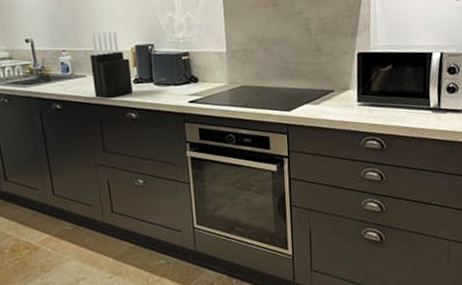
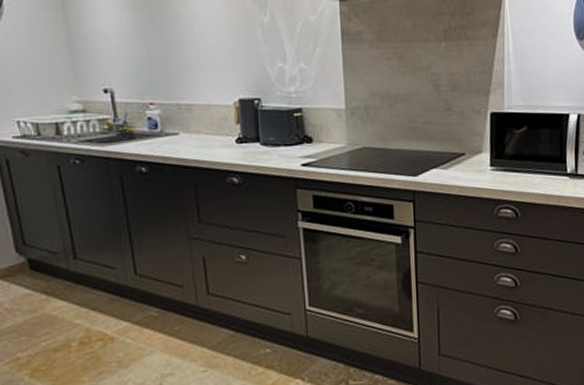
knife block: present [90,31,134,99] -> none [183,82,236,161]

